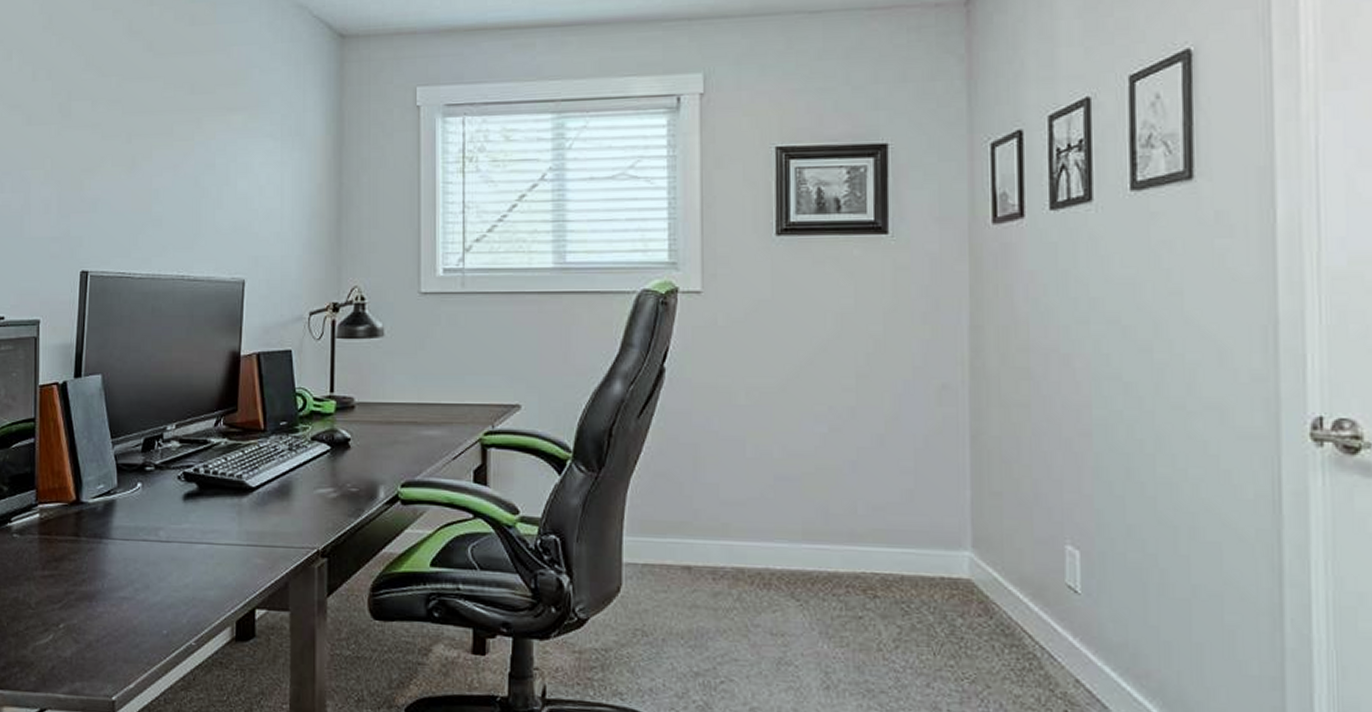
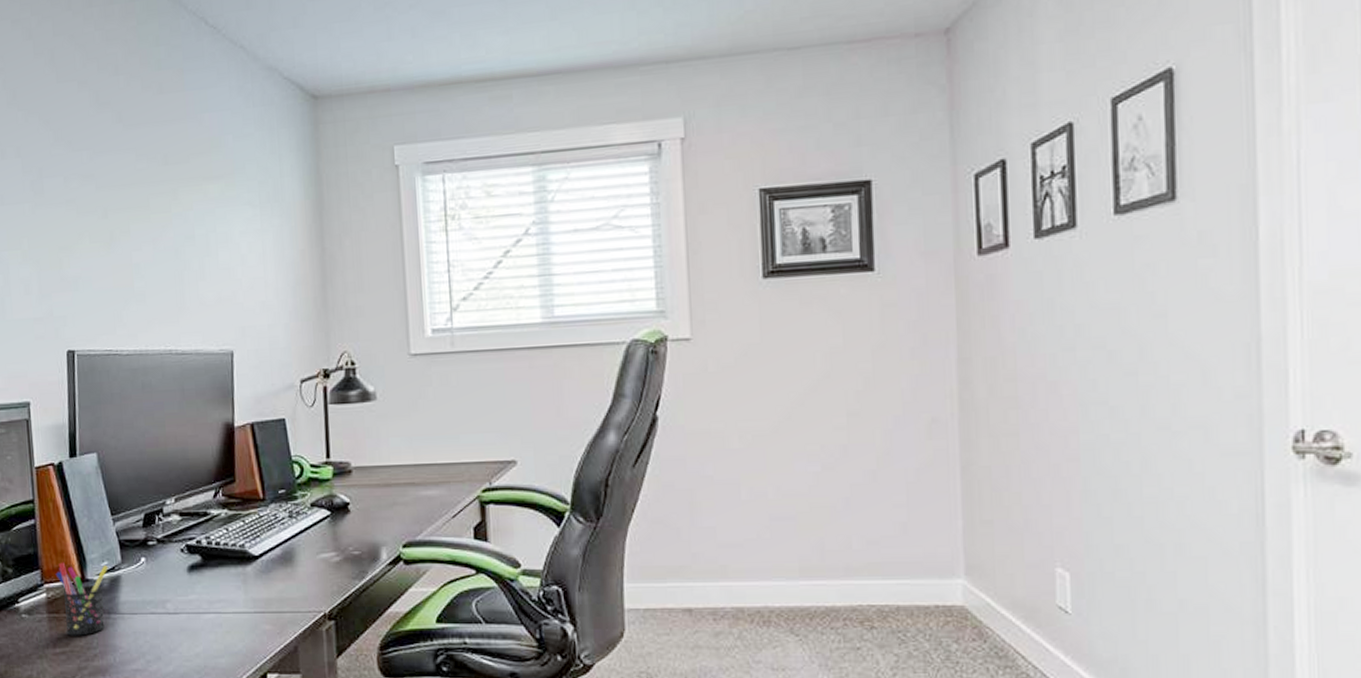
pen holder: none [50,483,104,560] -> present [55,562,108,636]

